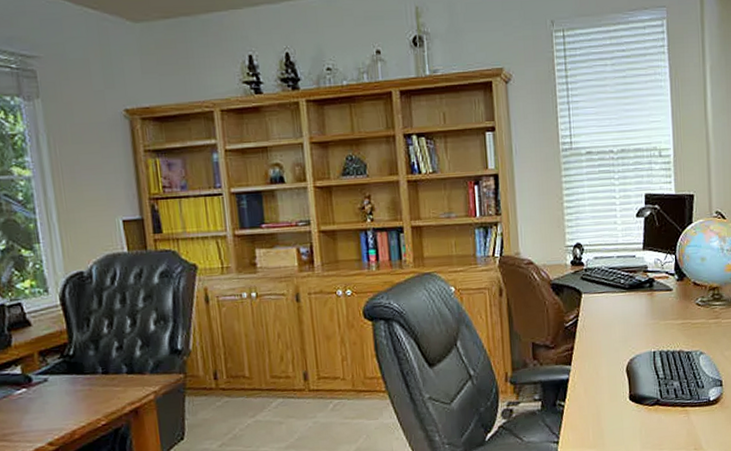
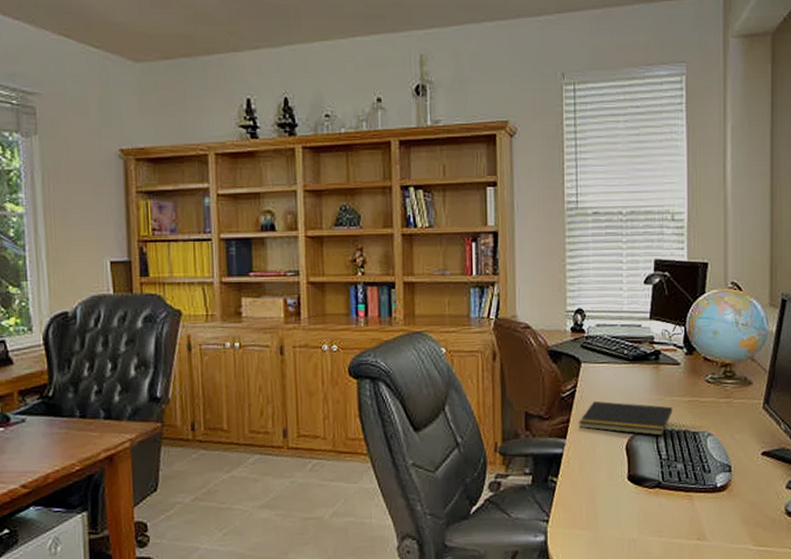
notepad: none [581,328,668,357] -> present [578,400,673,436]

